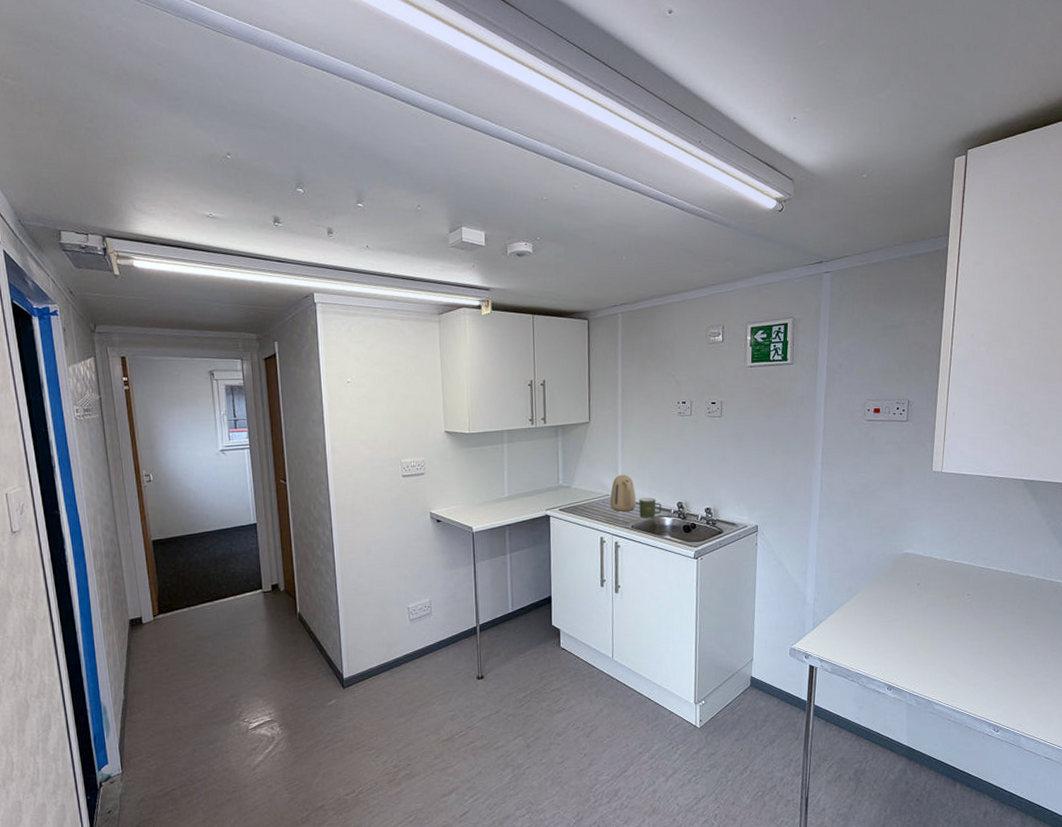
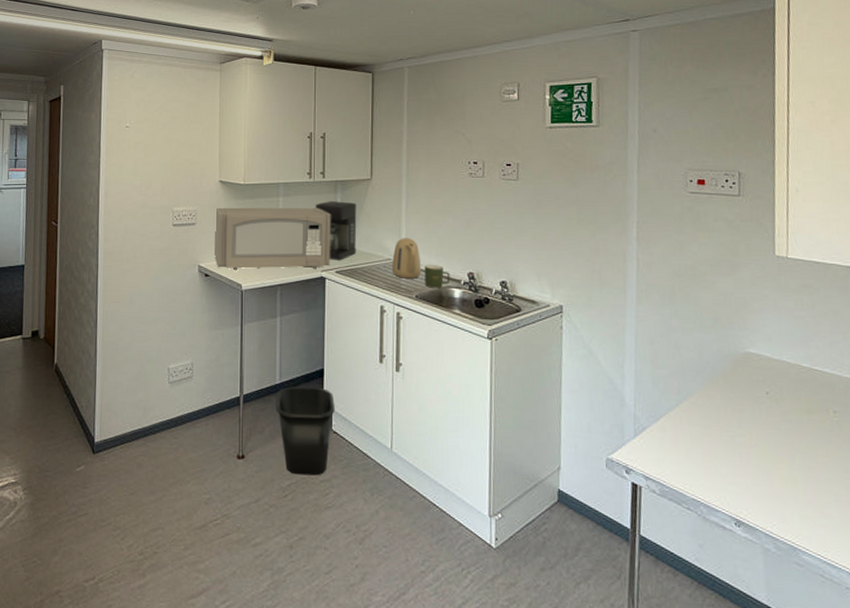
microwave: none [444,452,554,515] -> present [214,207,331,271]
waste bin: none [509,613,562,687] -> present [275,387,335,476]
coffee maker: none [538,444,577,500] -> present [315,201,357,261]

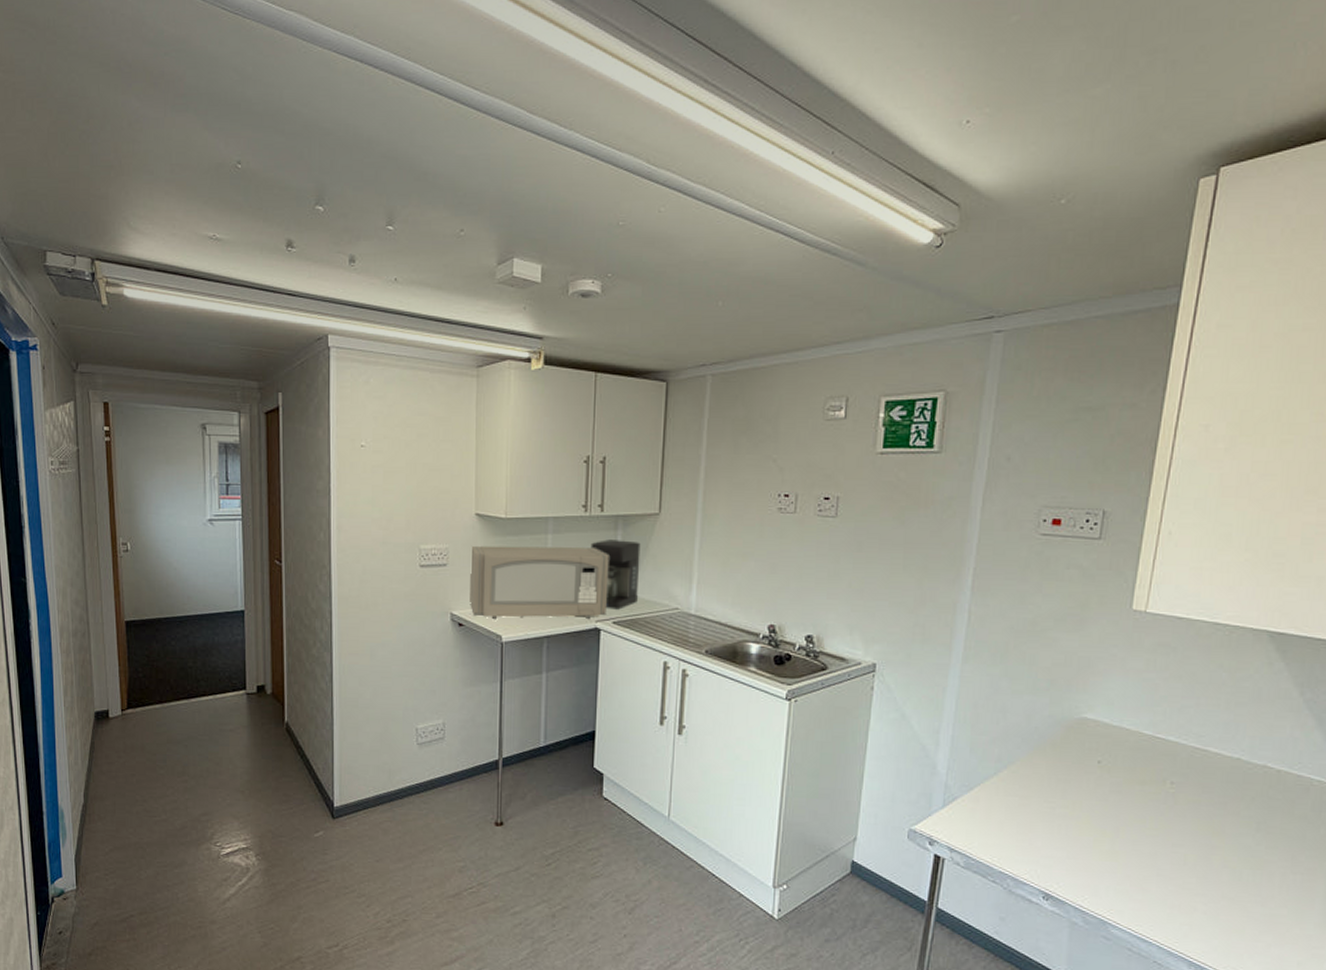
waste bin: present [275,387,335,476] -> none [539,750,607,844]
kettle: present [391,238,422,279] -> none [678,584,714,631]
mug: present [424,265,450,288] -> none [717,616,747,642]

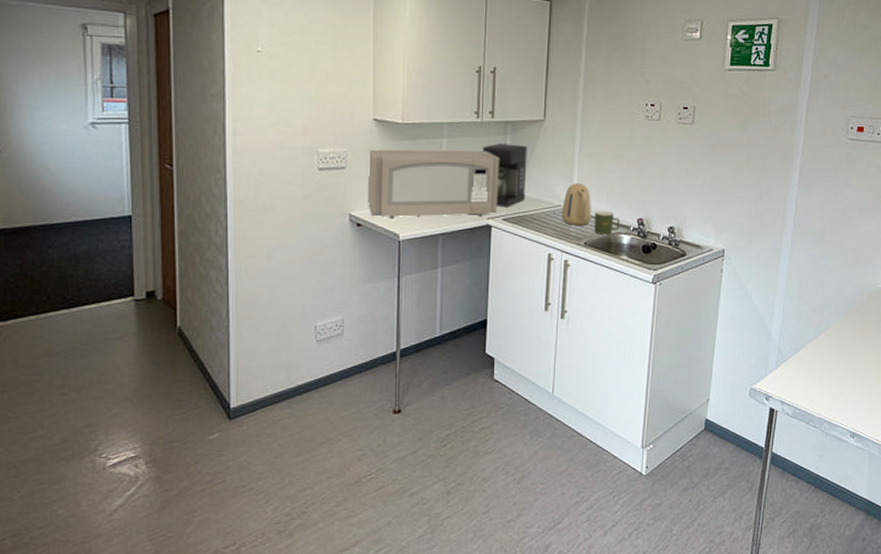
kettle: none [678,584,714,631] -> present [561,183,592,225]
mug: none [717,616,747,642] -> present [594,211,620,235]

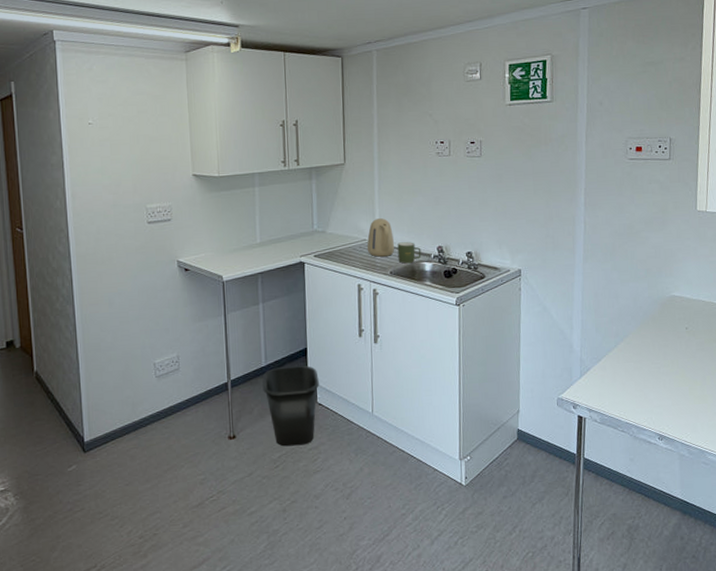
microwave: present [368,149,499,220] -> none [192,196,308,263]
waste bin: none [435,339,497,425] -> present [262,366,319,447]
coffee maker: present [482,143,528,208] -> none [291,187,333,245]

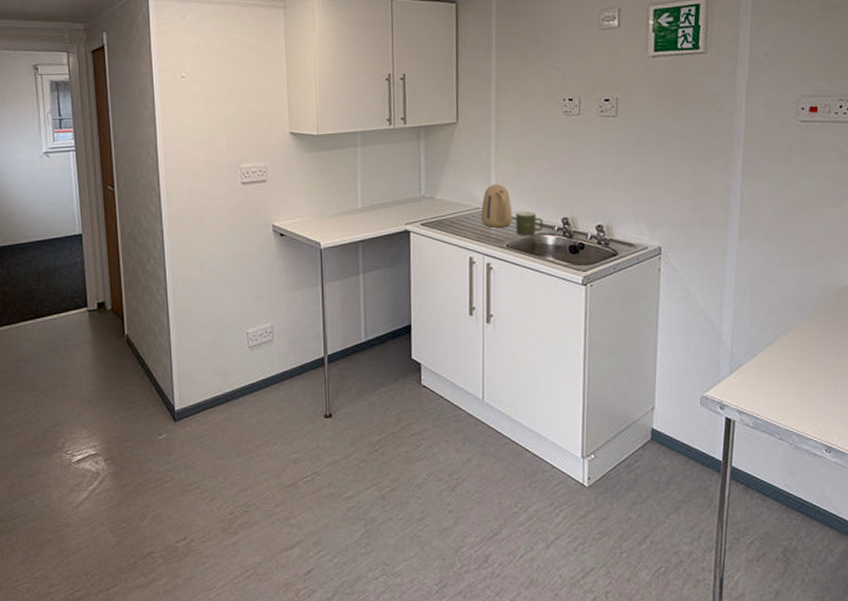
waste bin: present [262,366,319,447] -> none [361,344,424,430]

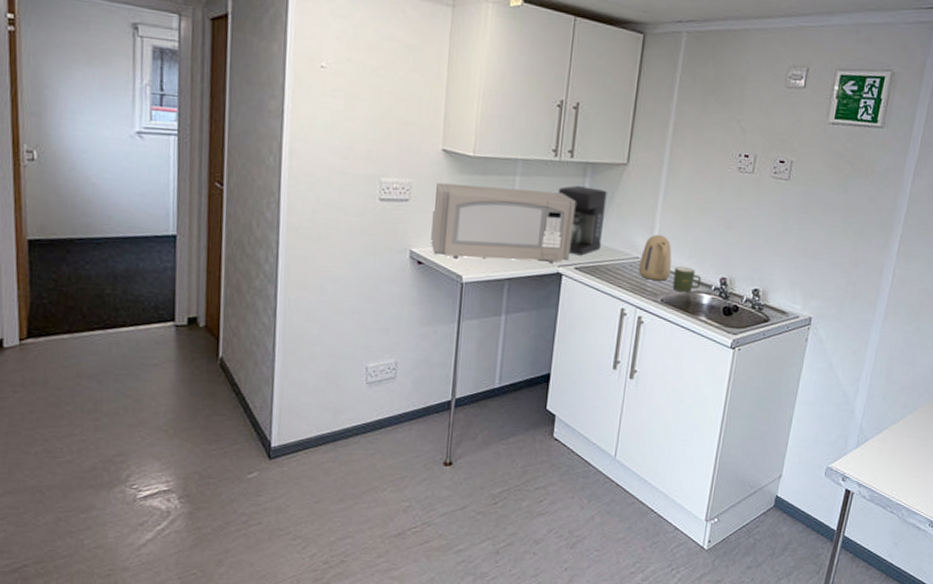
microwave: none [288,157,415,229] -> present [431,182,576,265]
coffee maker: none [396,148,443,212] -> present [558,186,607,256]

